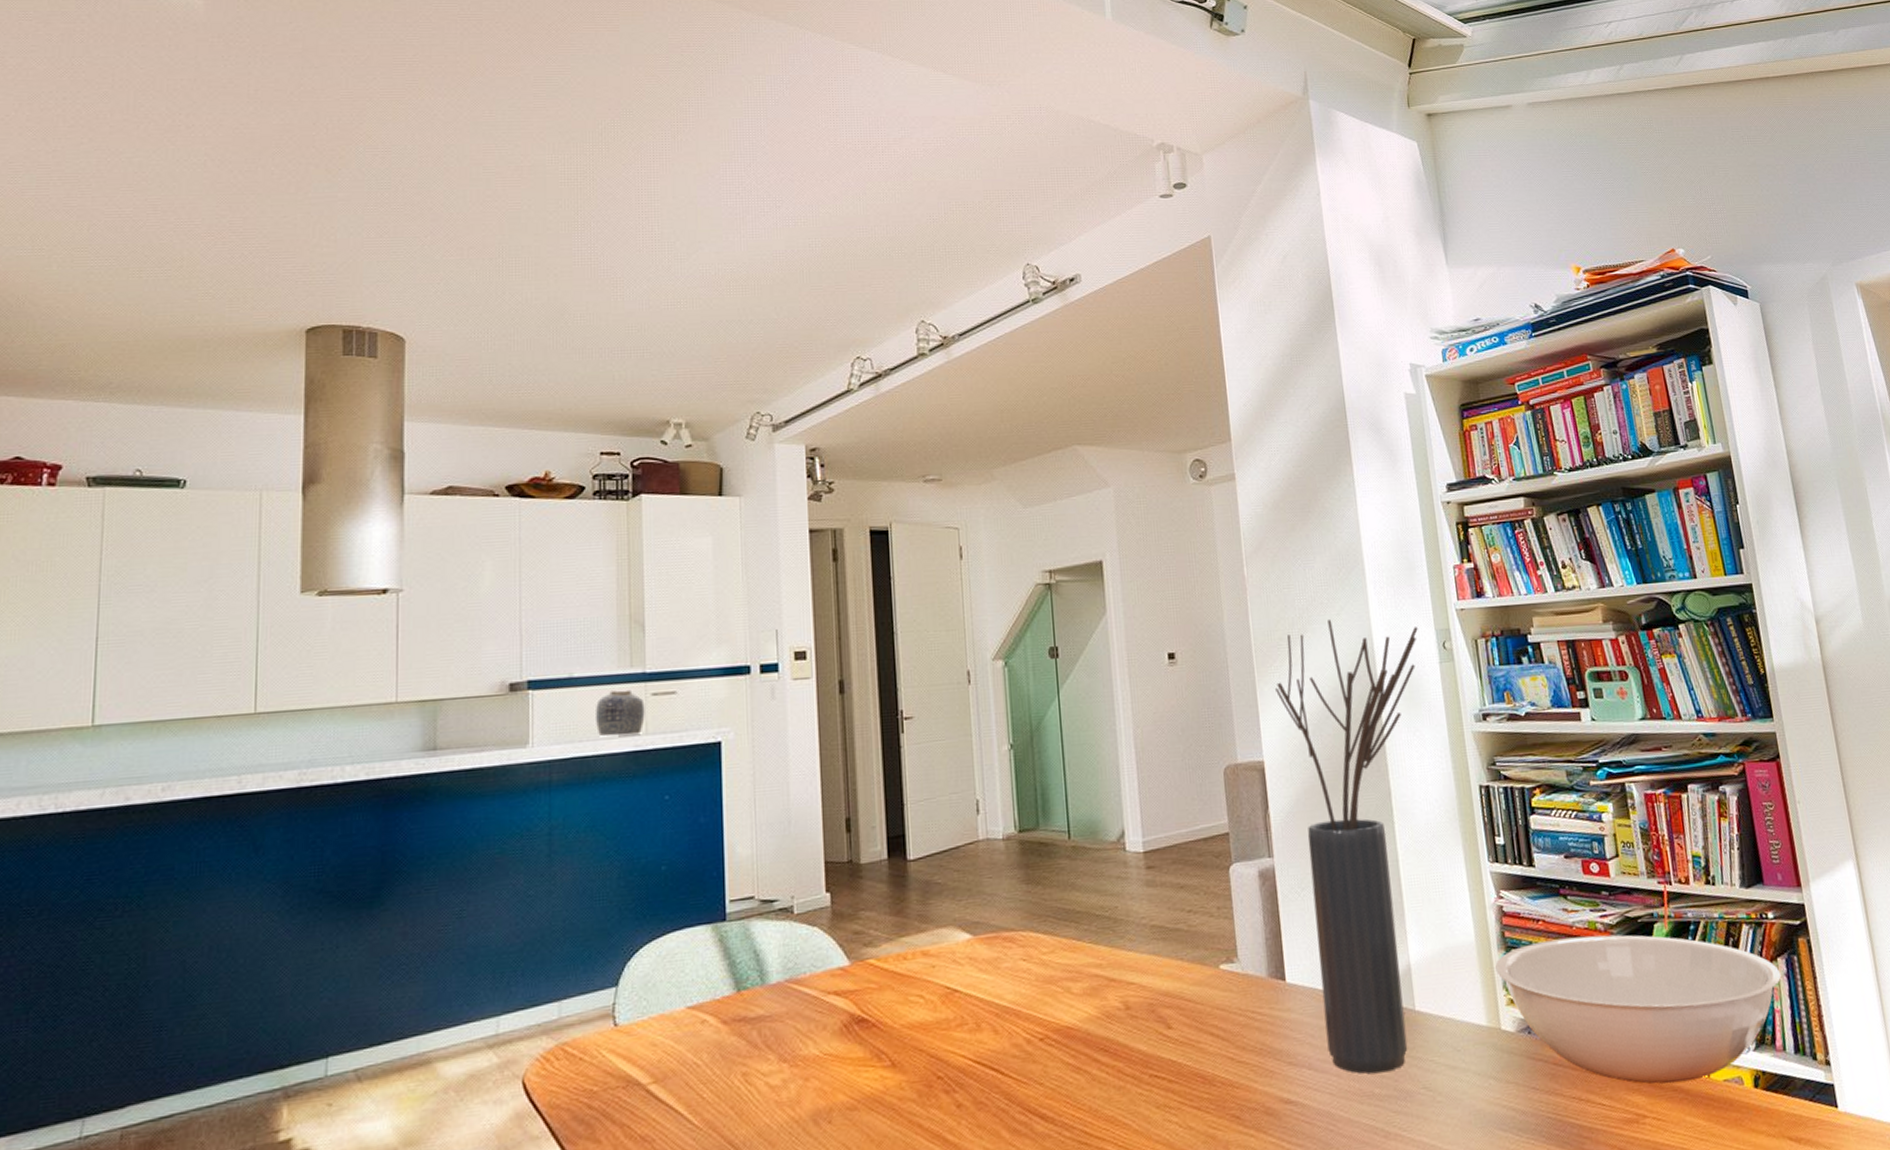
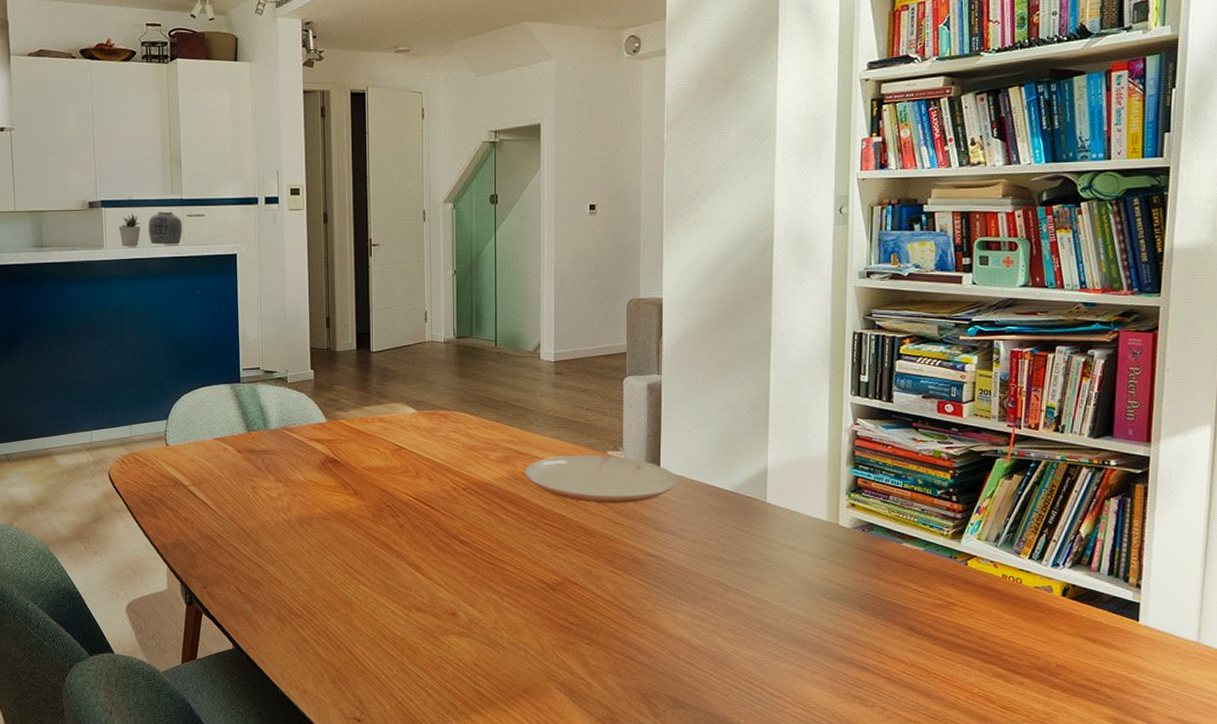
potted plant: none [552,695,584,742] -> present [118,213,141,247]
plate: none [1118,970,1309,1038] -> present [525,455,678,503]
vase: present [1274,620,1418,1074] -> none [679,183,818,544]
bowl: present [1495,935,1781,1085] -> none [842,462,1111,584]

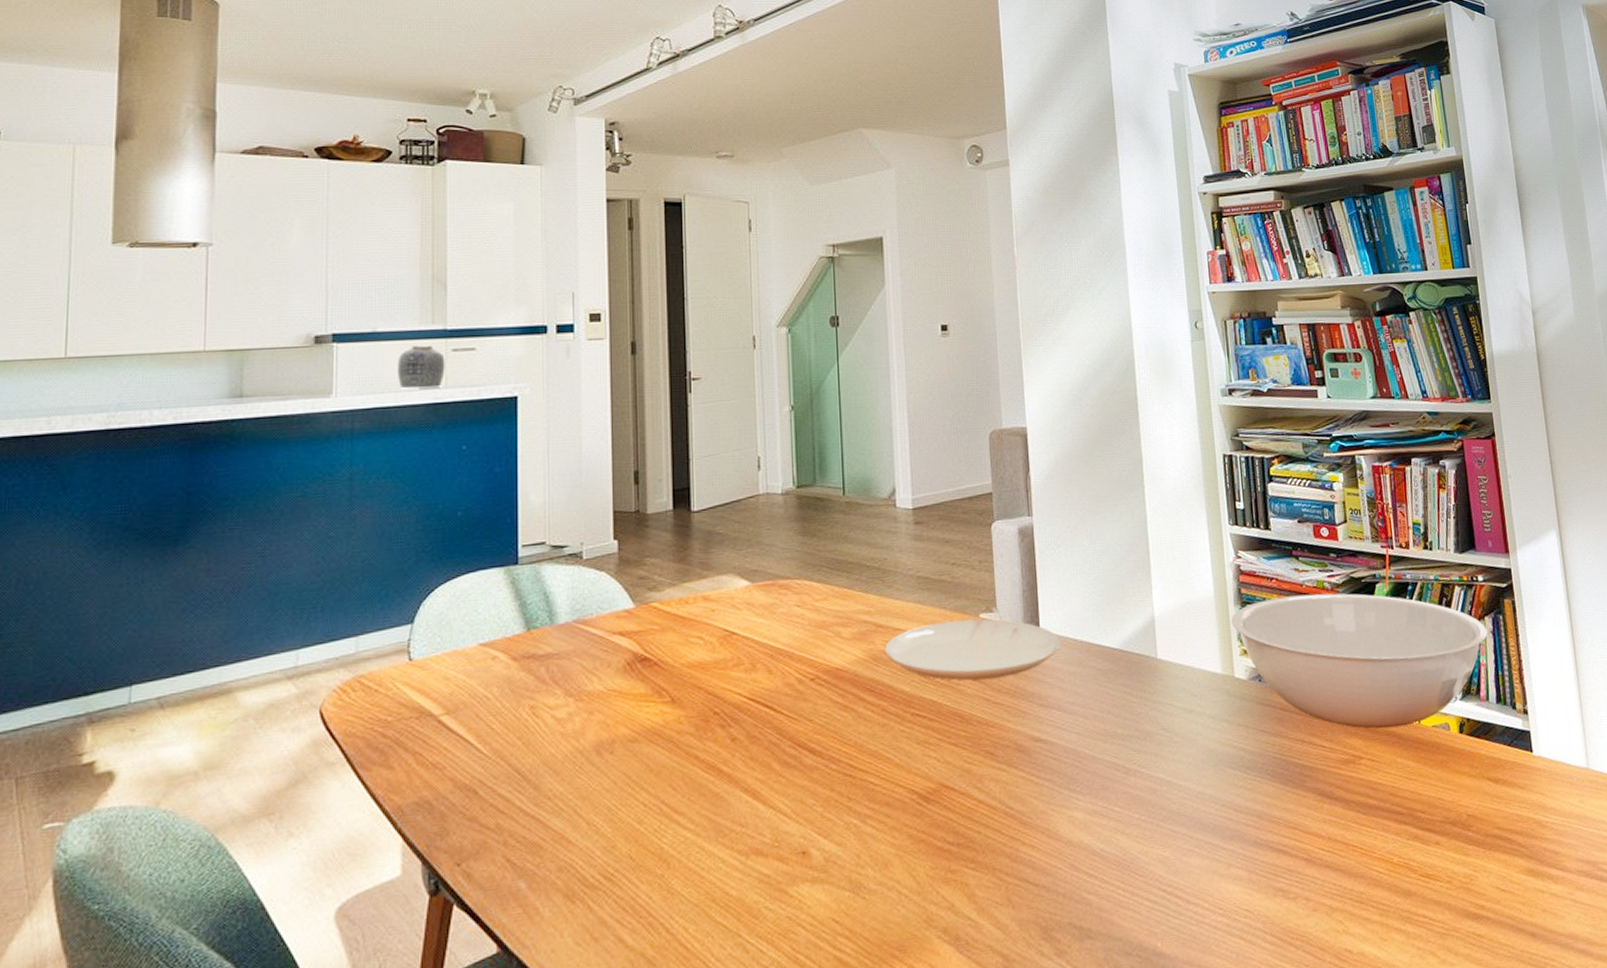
potted plant: present [118,213,141,247] -> none [355,349,387,393]
bowl: none [842,462,1111,584] -> present [1231,593,1488,729]

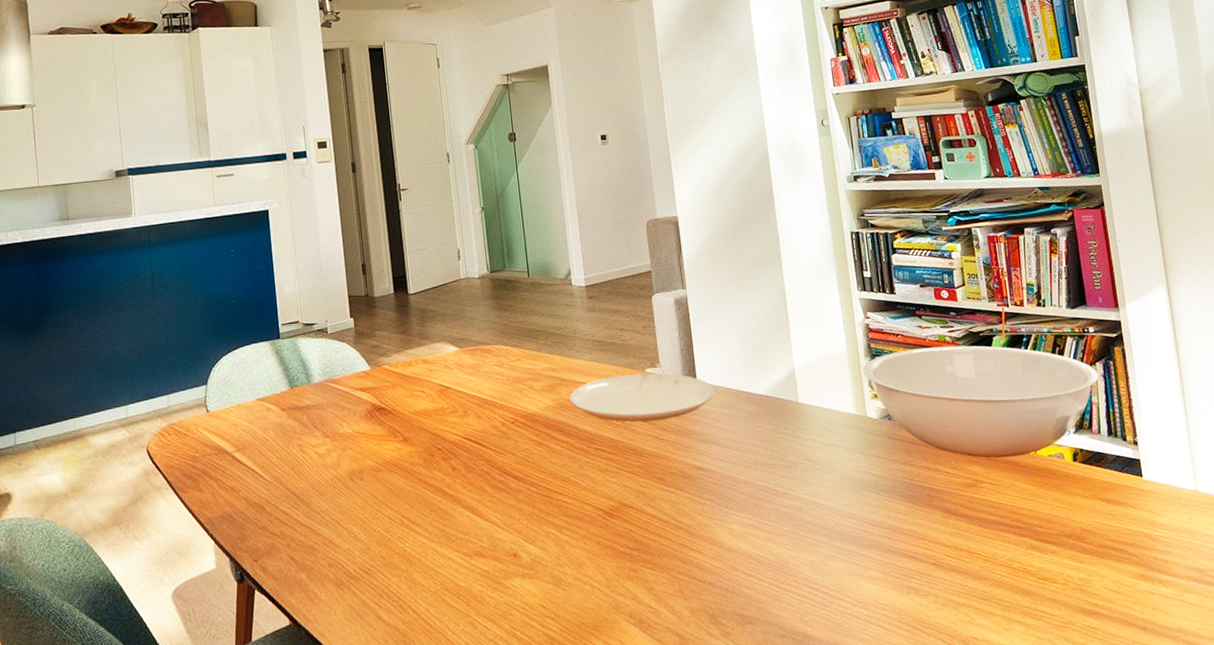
decorative jar: present [396,345,445,389] -> none [177,173,213,208]

